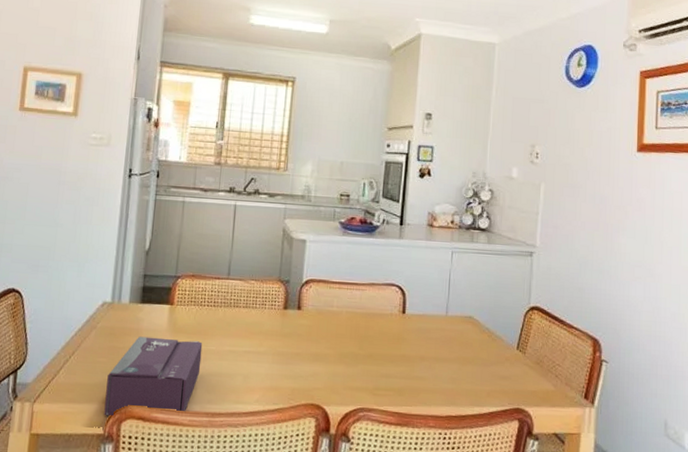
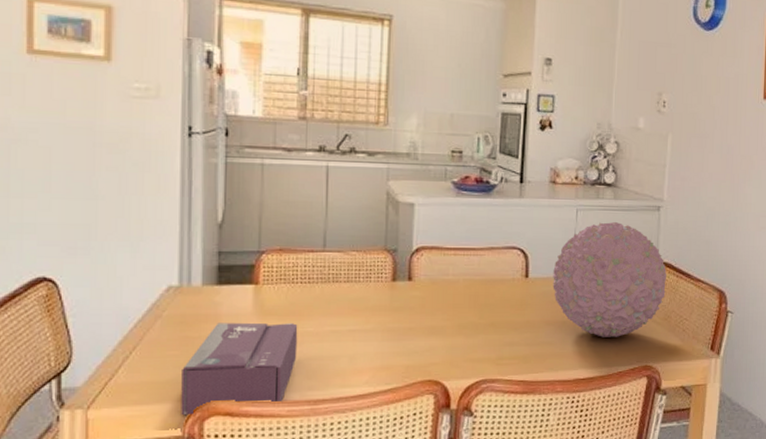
decorative orb: none [428,264,539,378] -> present [553,221,666,337]

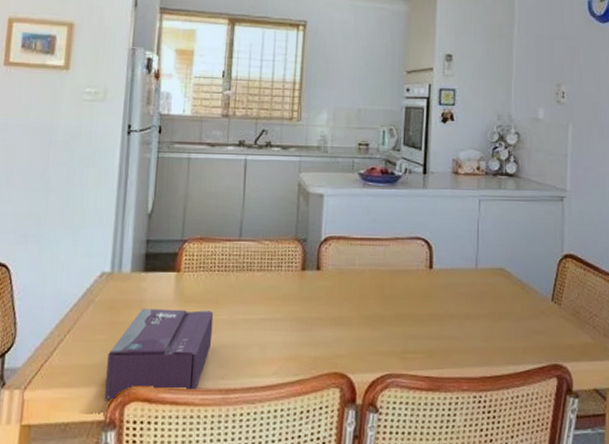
decorative orb: present [553,221,666,337] -> none [457,212,573,333]

